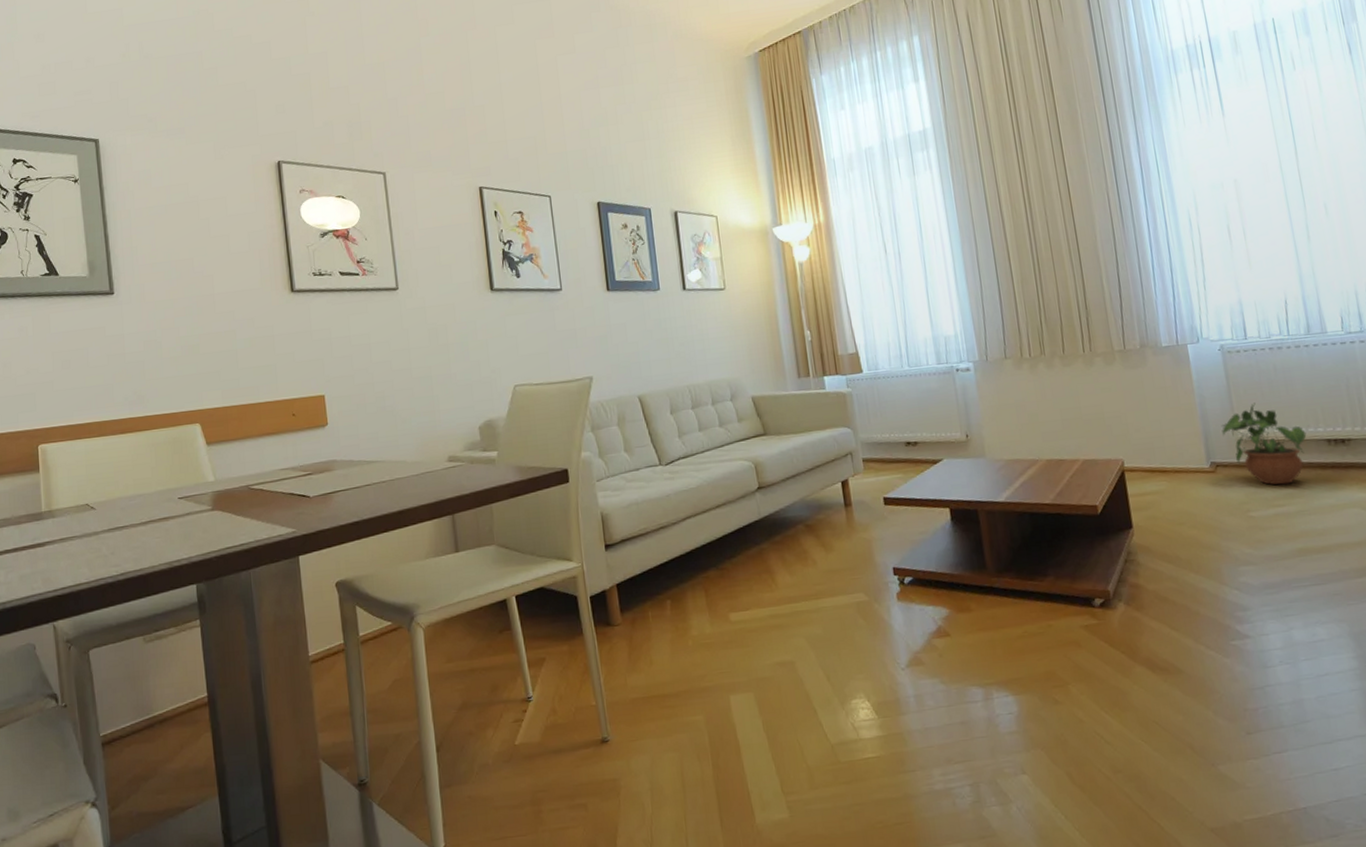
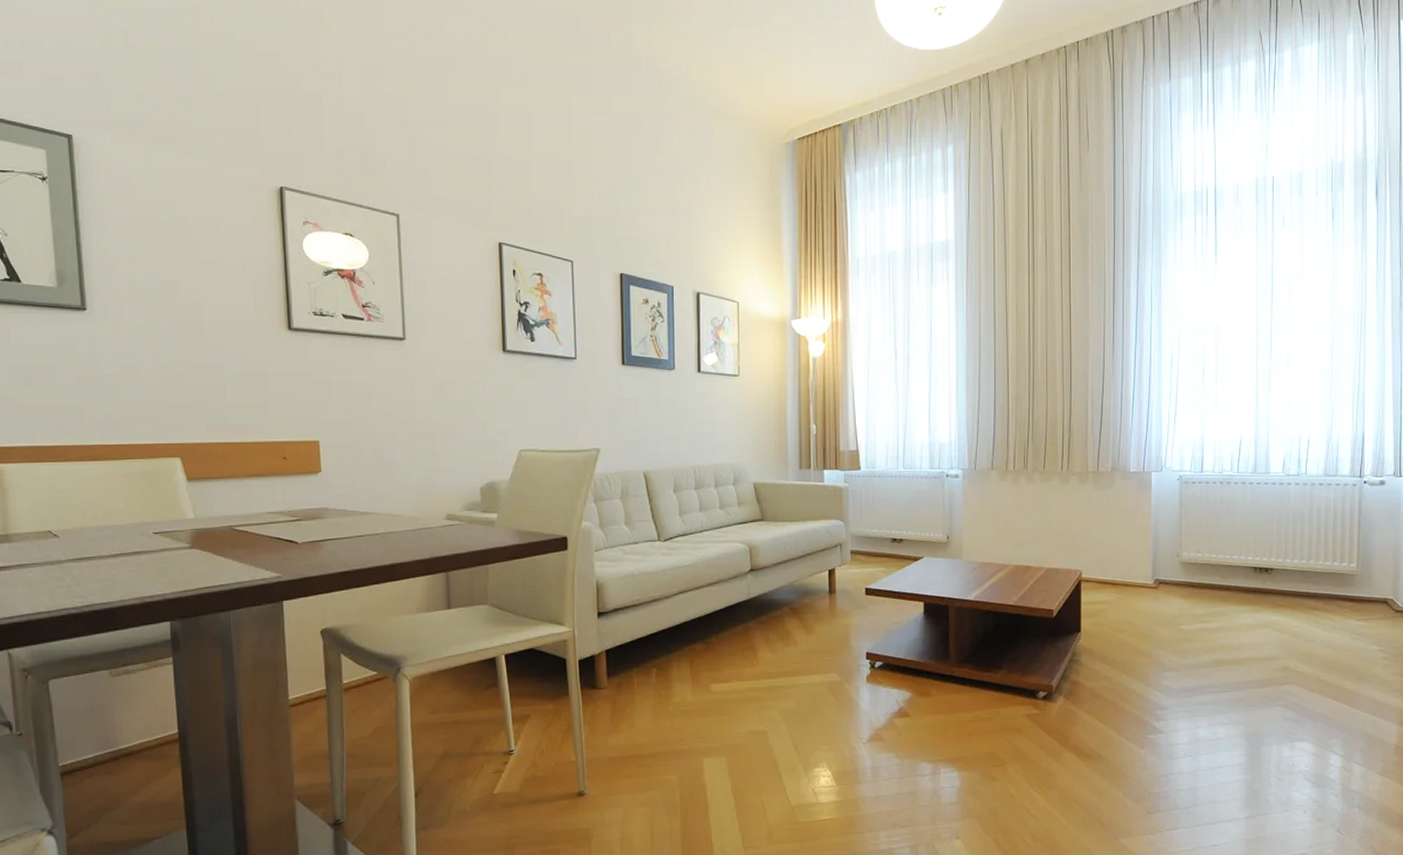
potted plant: present [1221,402,1307,485] -> none [1169,529,1238,604]

